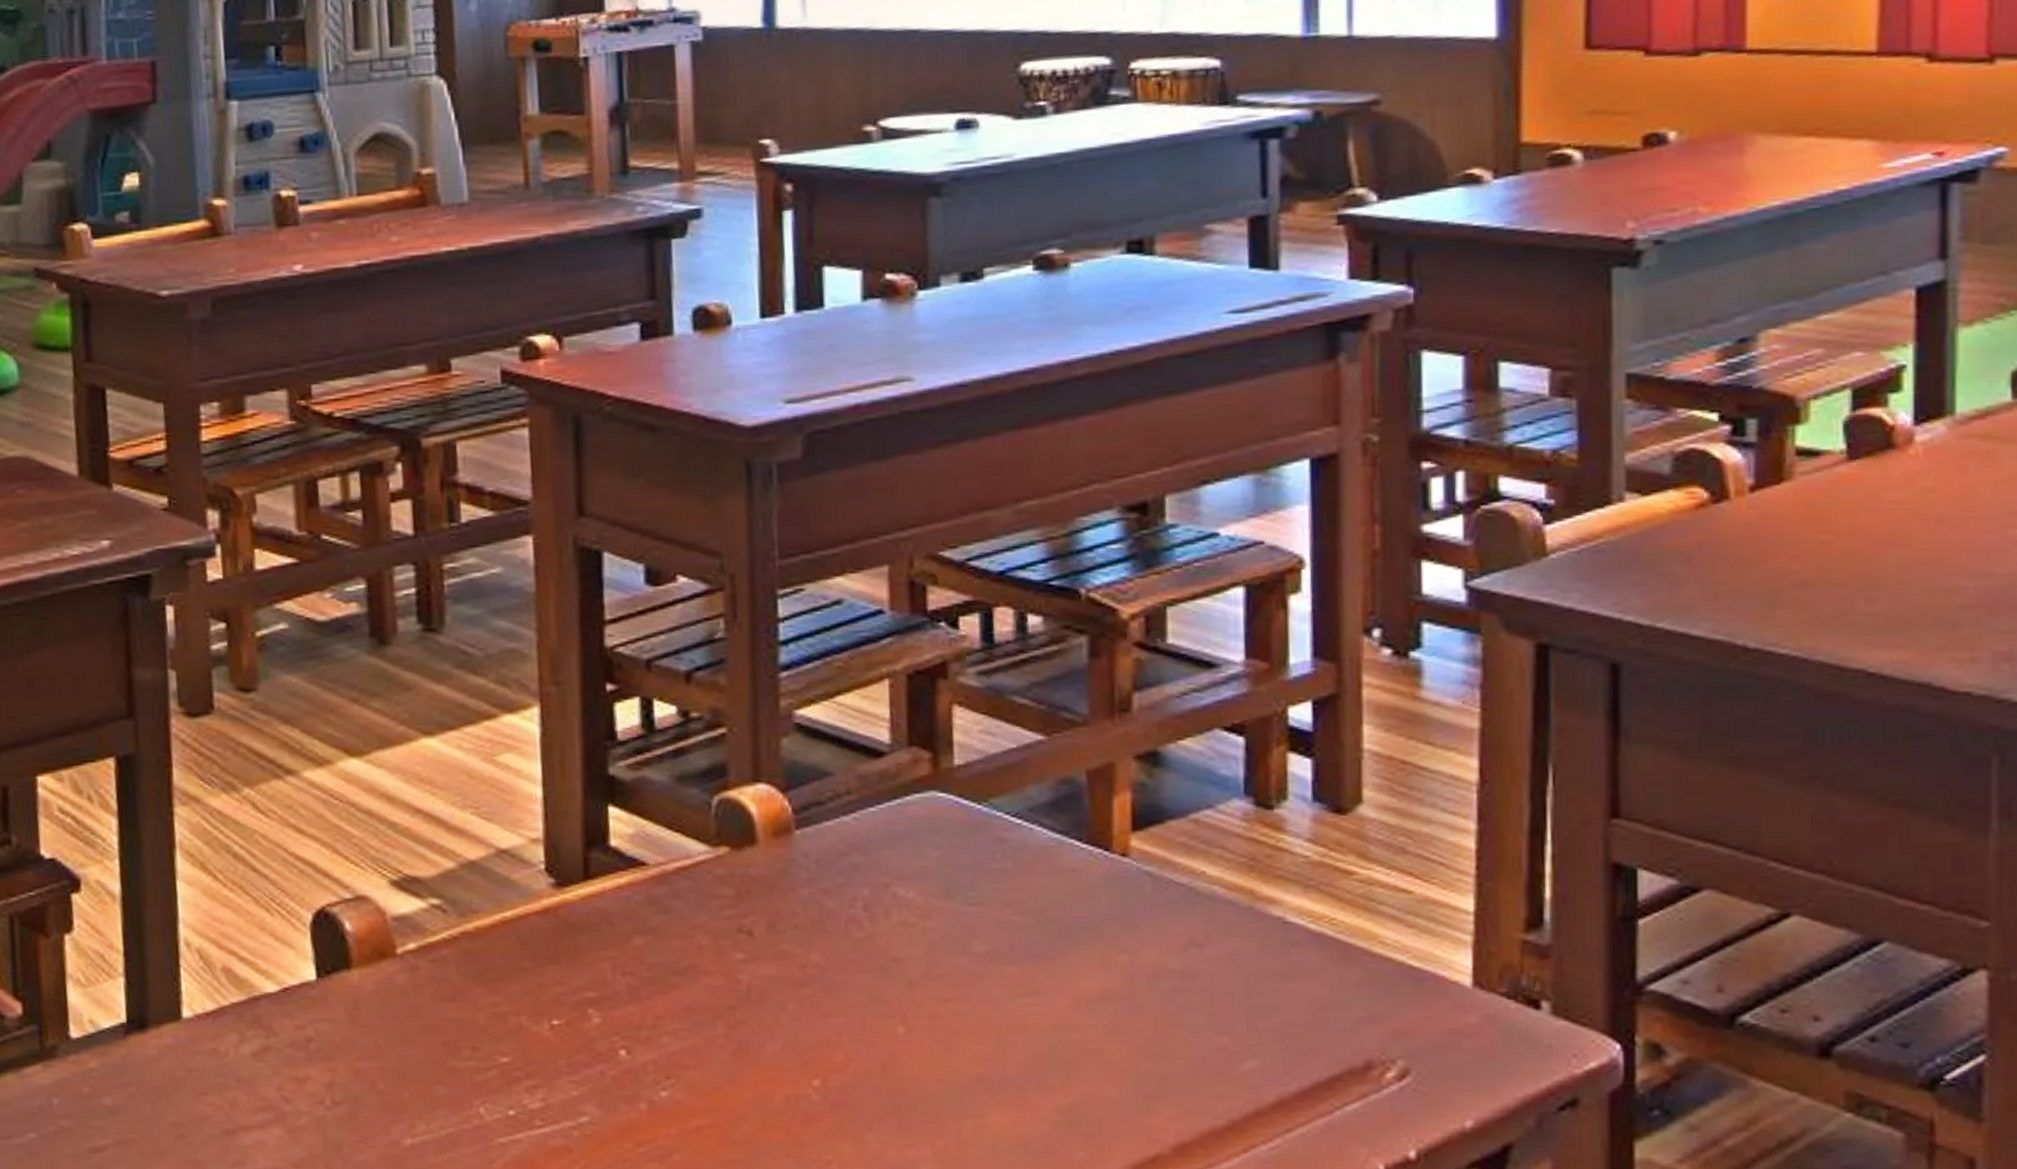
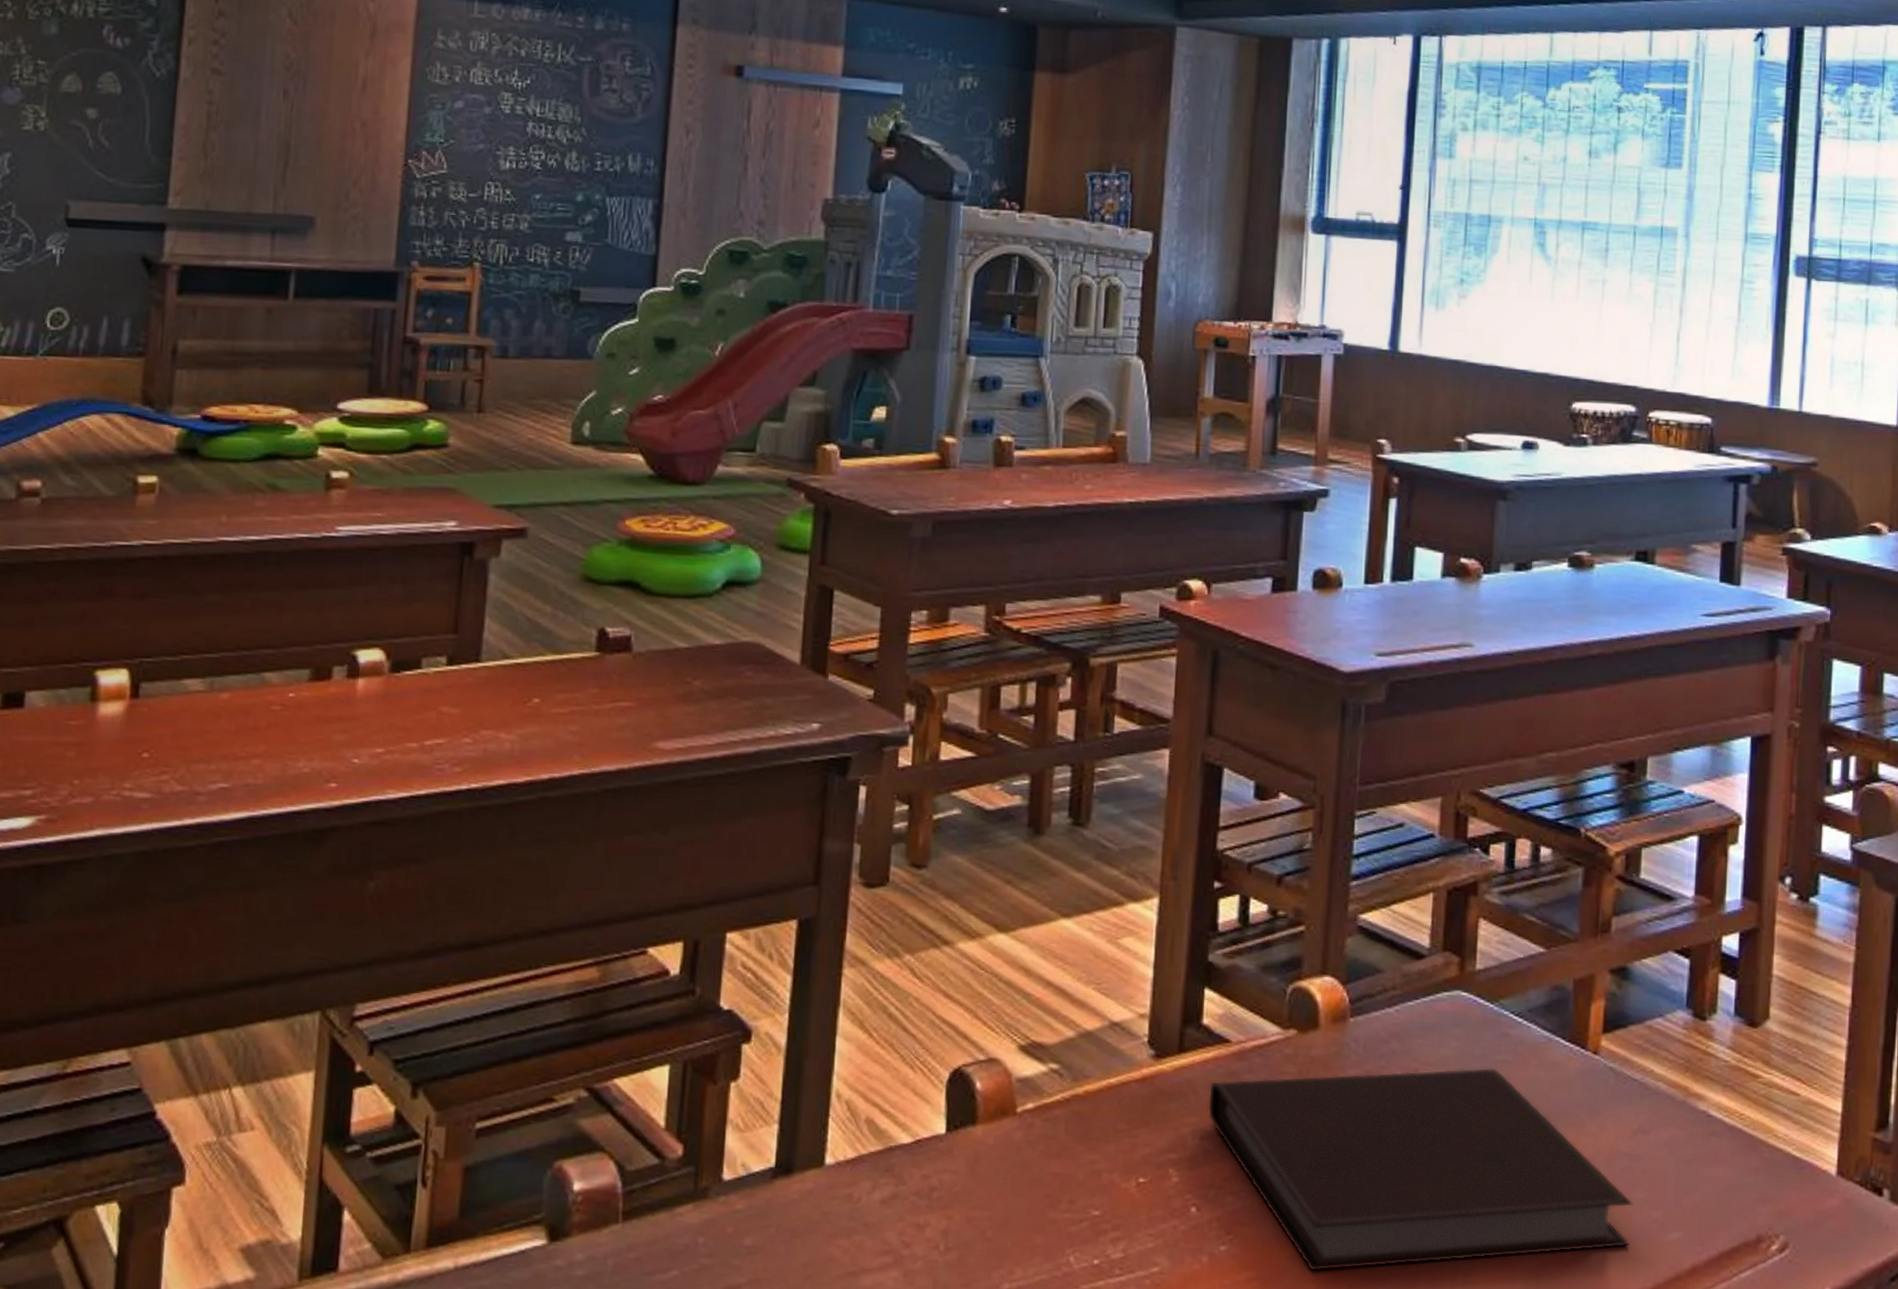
notebook: none [626,878,1191,1118] -> present [1207,1067,1633,1272]

